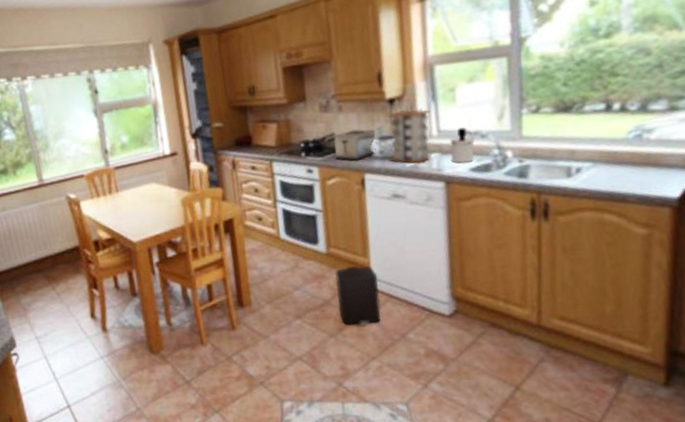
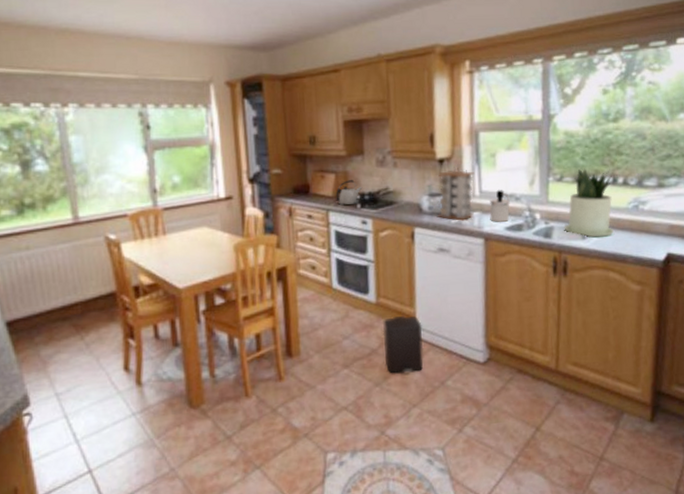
kettle: none [278,128,307,154] -> present [335,180,363,205]
toaster: present [334,129,376,162] -> none [388,185,426,216]
planter: none [543,94,609,175] -> present [564,168,614,237]

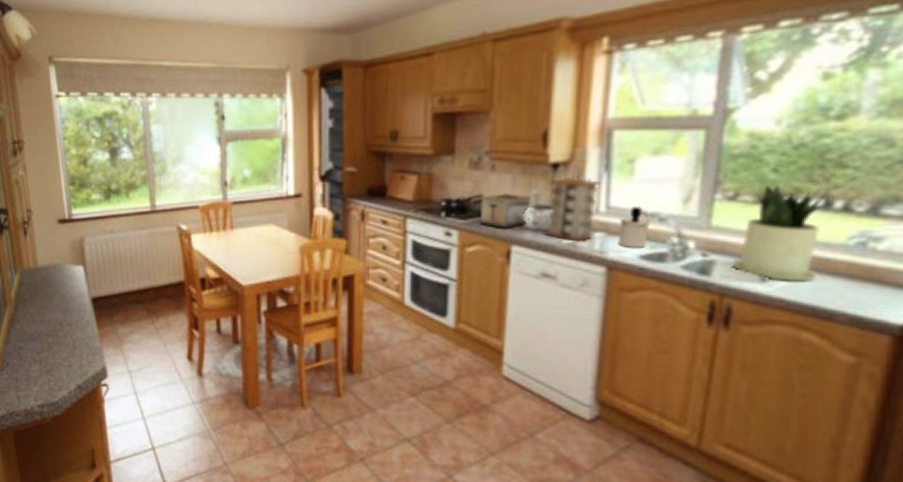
kettle: present [335,180,363,205] -> none [416,183,450,213]
pedal bin: present [382,316,424,374] -> none [459,348,511,416]
toaster: none [388,185,426,216] -> present [479,194,531,230]

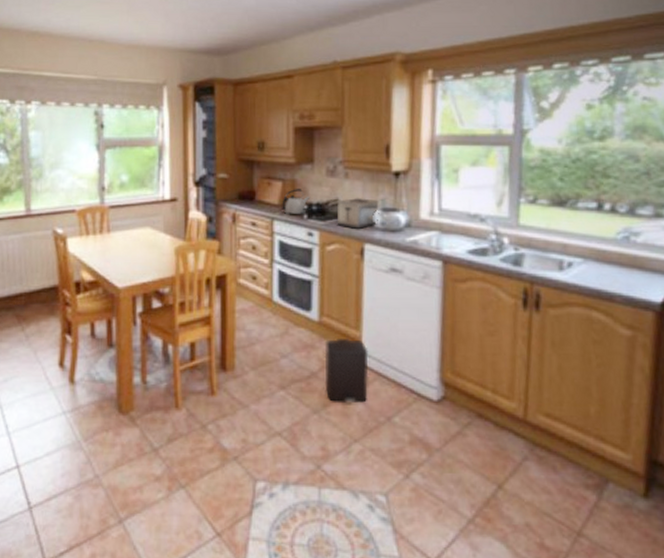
kettle: none [416,183,450,213] -> present [282,189,311,215]
pedal bin: none [459,348,511,416] -> present [324,339,369,403]
spice rack: present [544,171,601,242] -> none [391,178,434,240]
soap dispenser: present [618,207,650,249] -> none [449,209,474,245]
planter: present [732,184,828,282] -> none [537,190,599,270]

